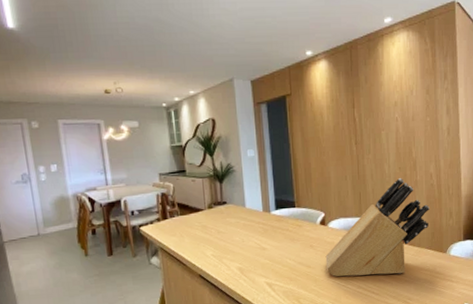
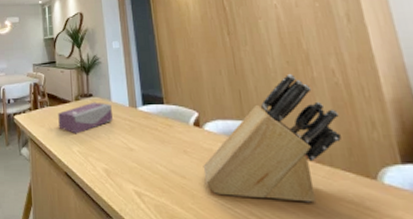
tissue box: none [190,208,247,240] -> present [58,102,113,134]

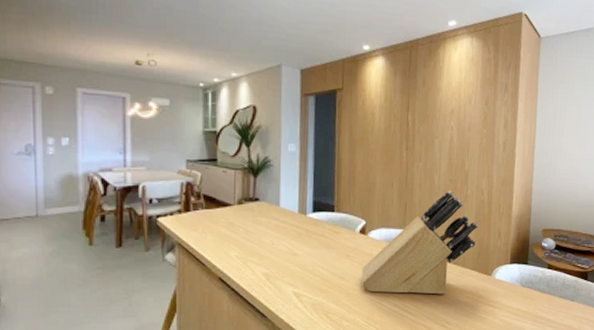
tissue box: present [58,102,113,134] -> none [215,206,279,239]

